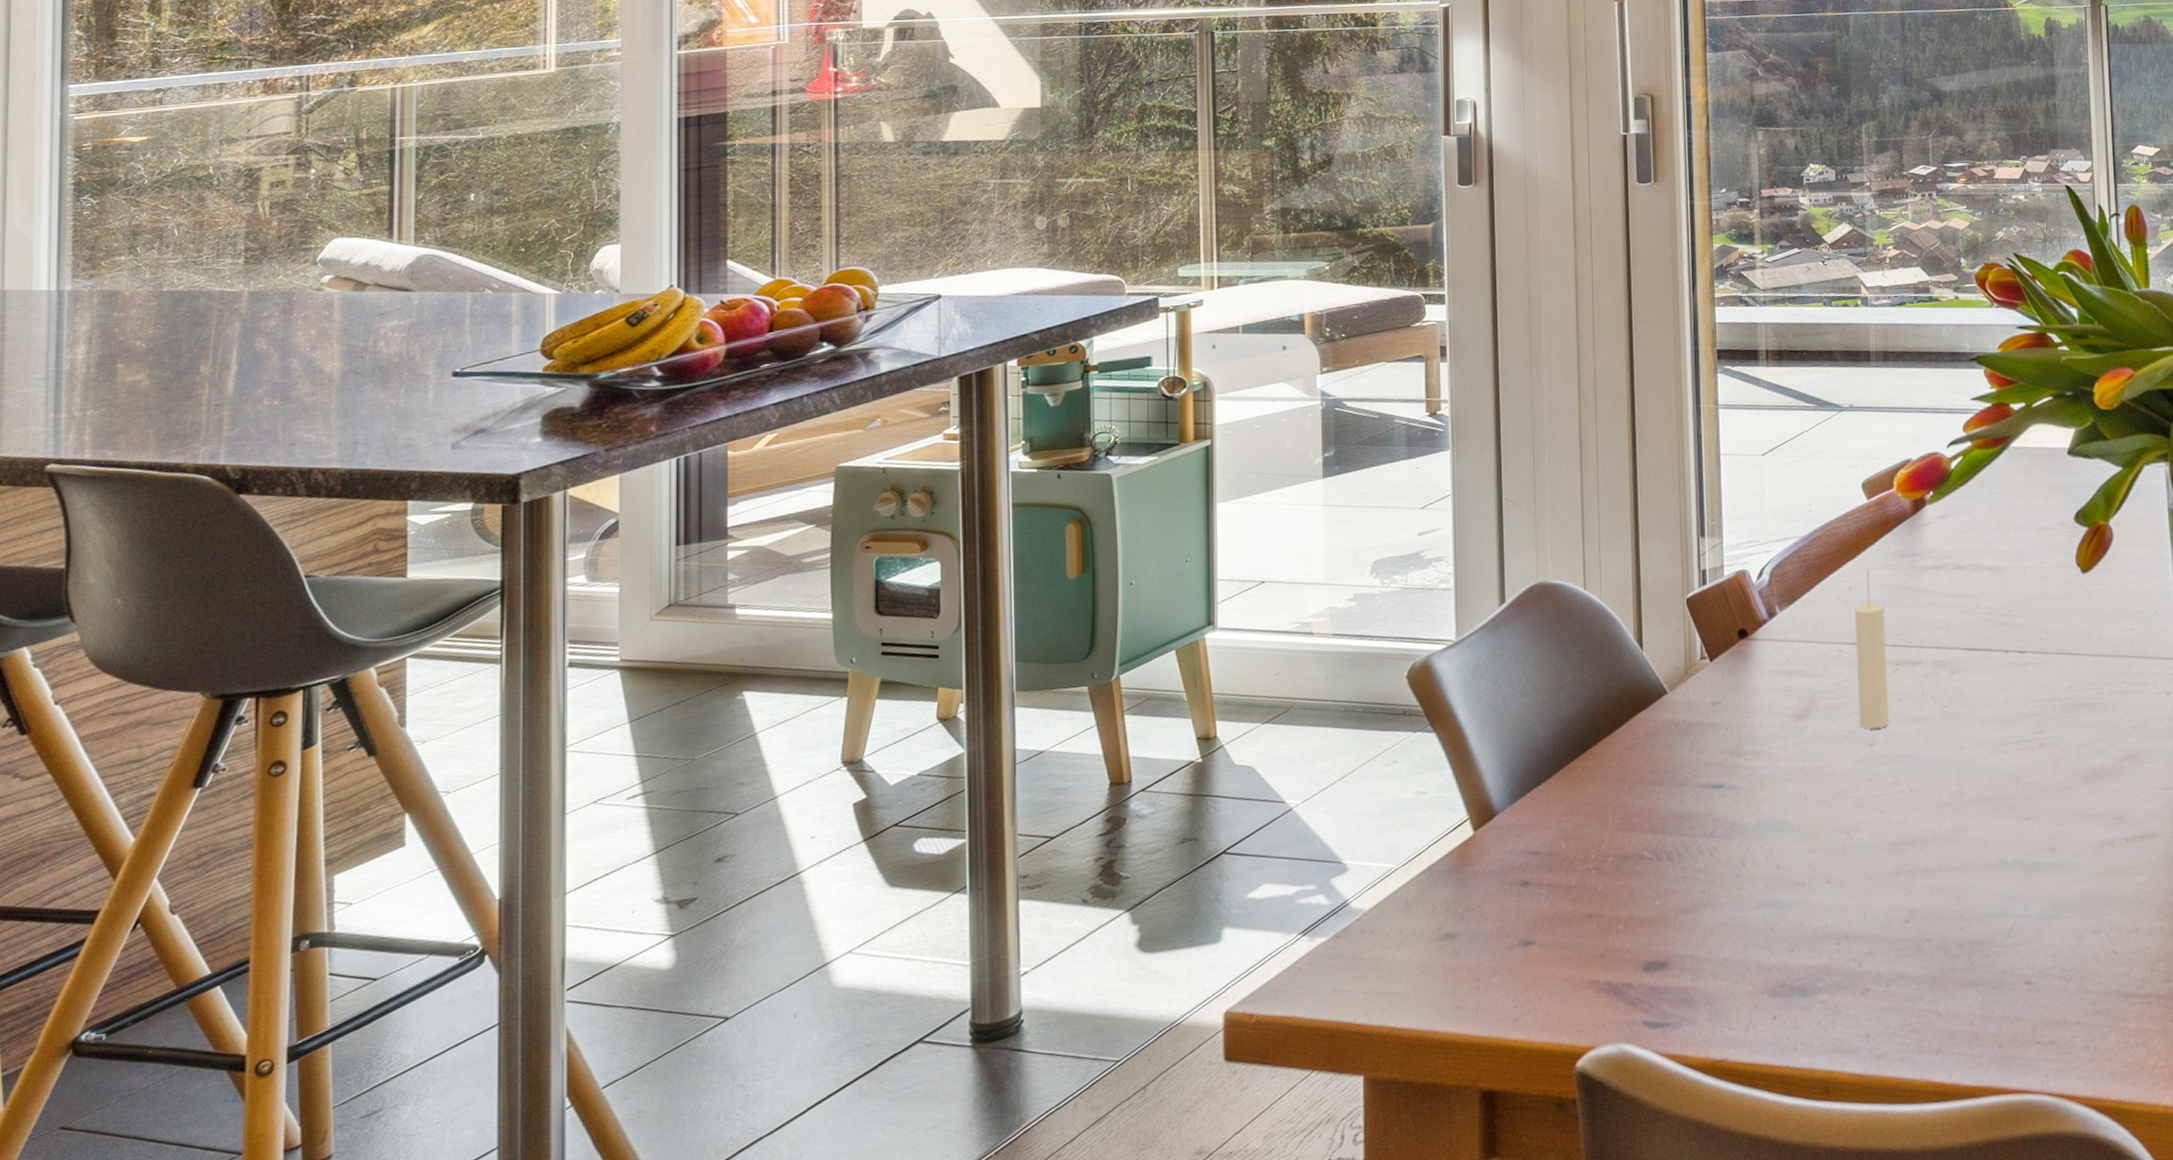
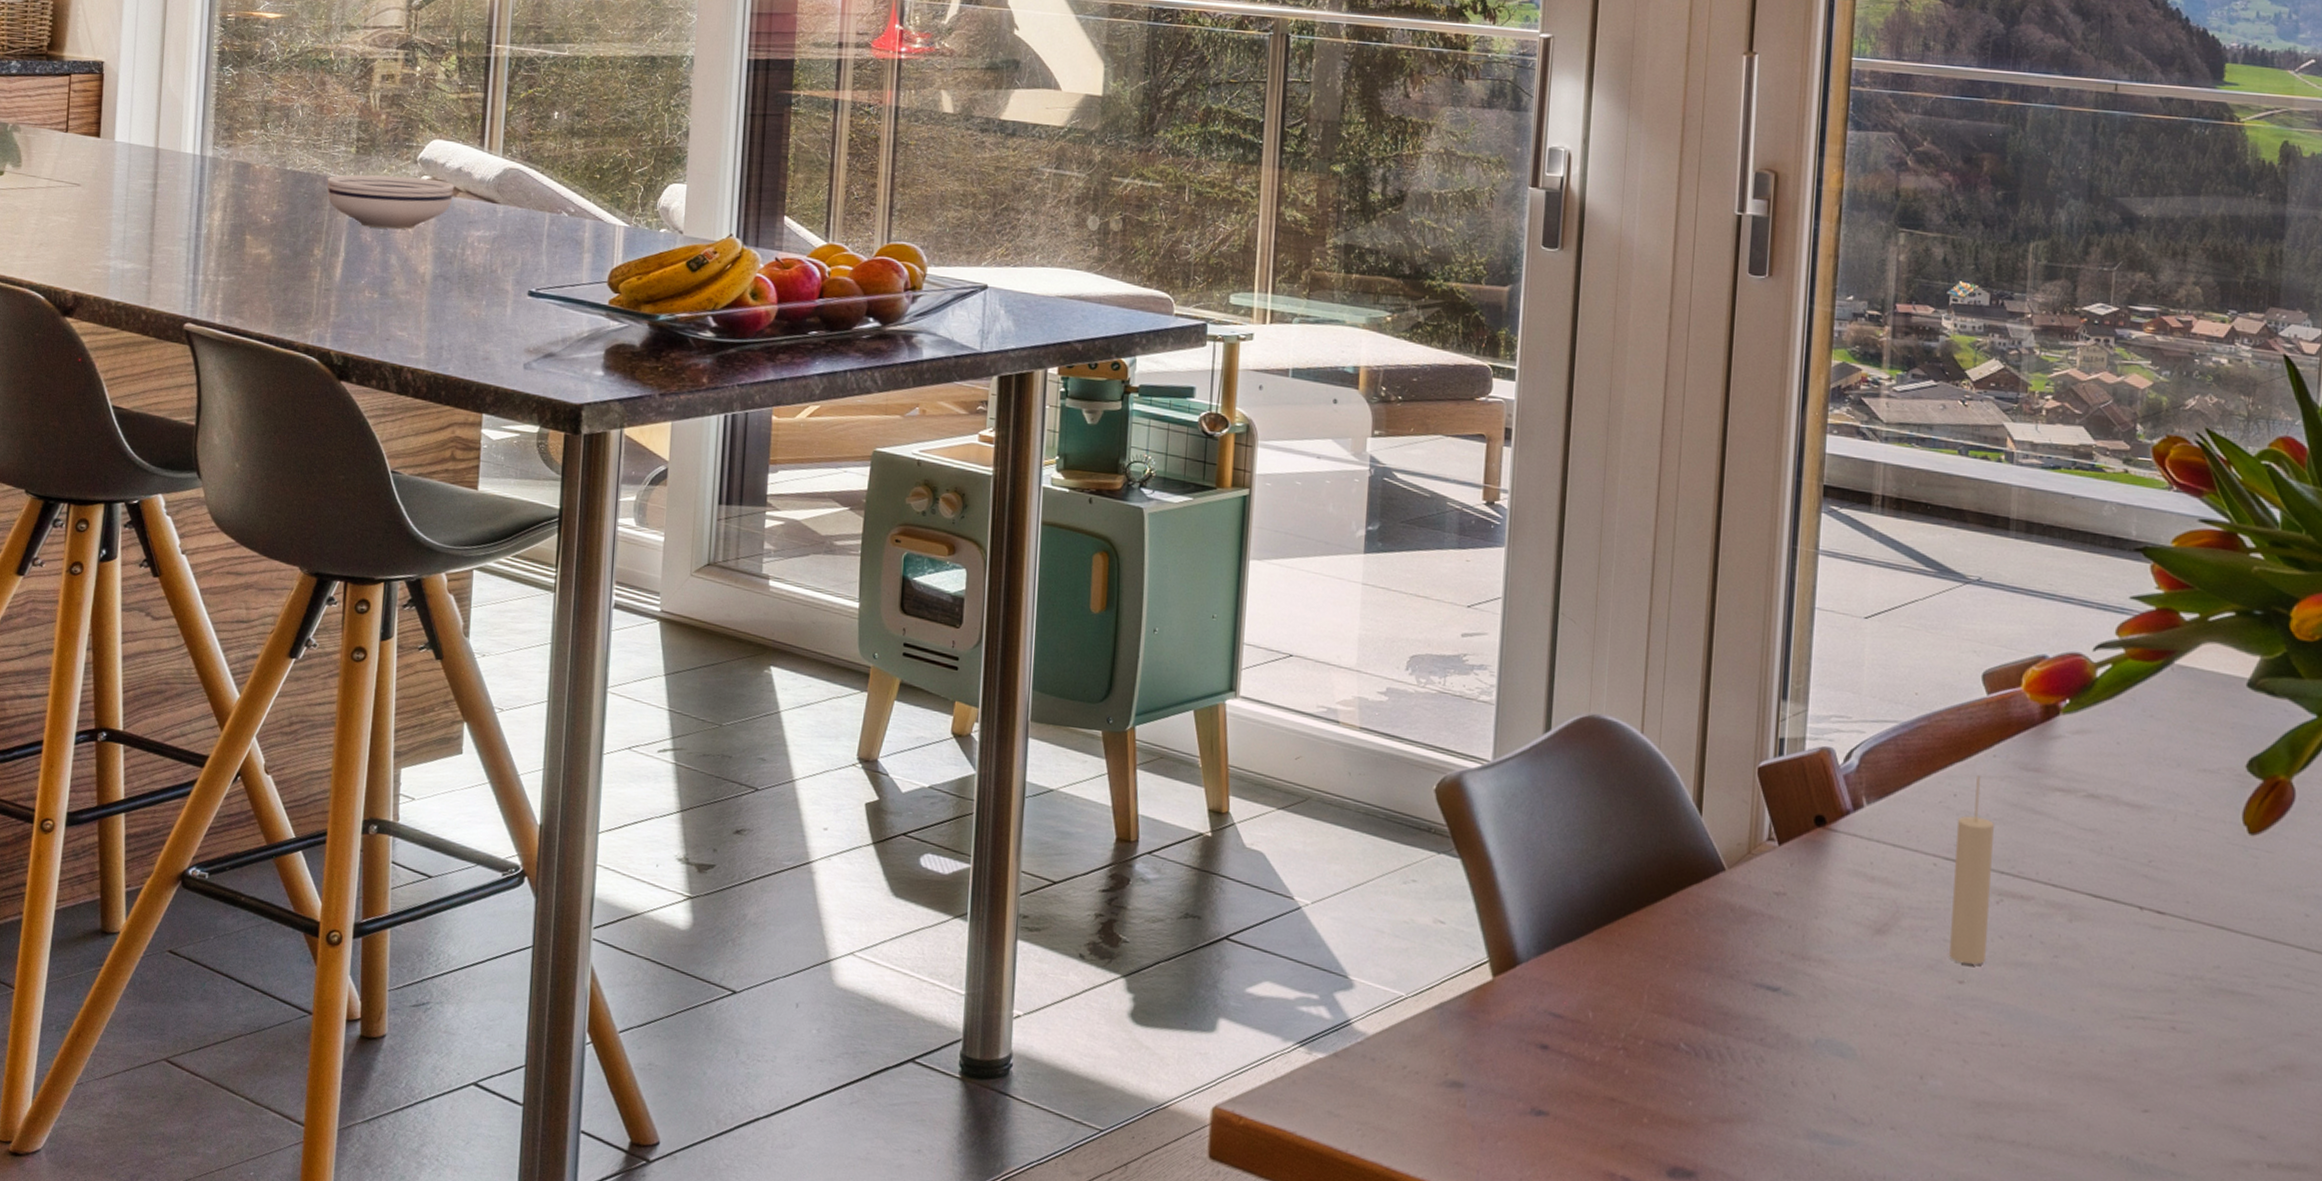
bowl: none [212,277,362,336] -> present [327,174,455,230]

